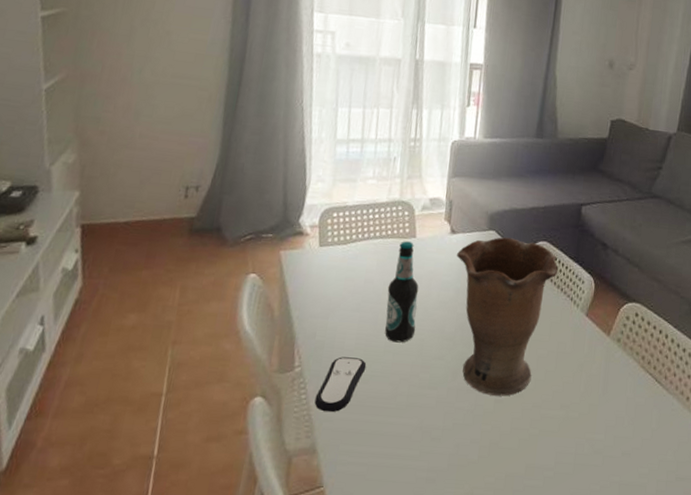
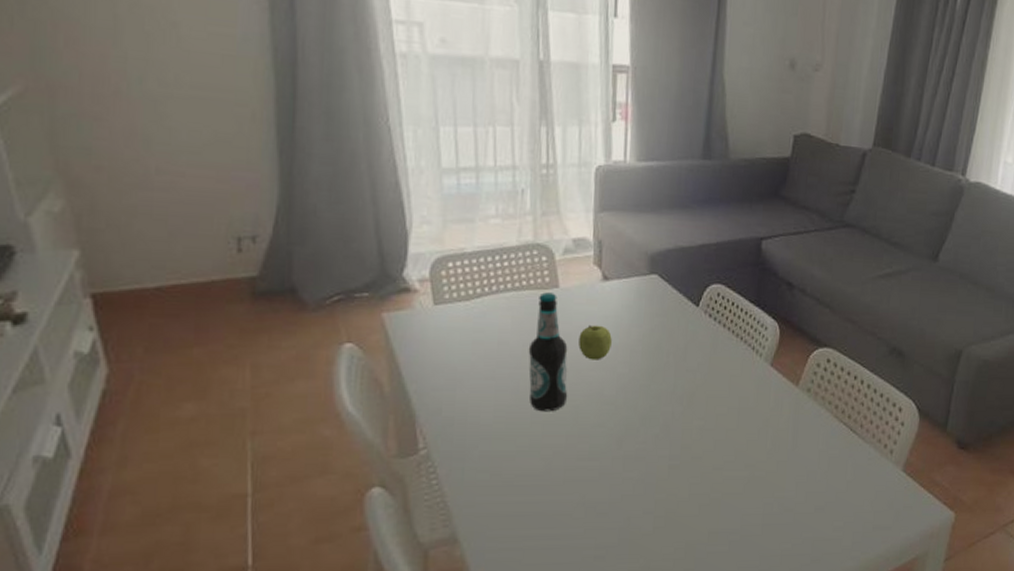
remote control: present [314,356,367,412] -> none [449,433,510,497]
fruit: none [427,270,455,301] -> present [578,324,612,360]
vase: present [457,237,558,396] -> none [612,281,736,461]

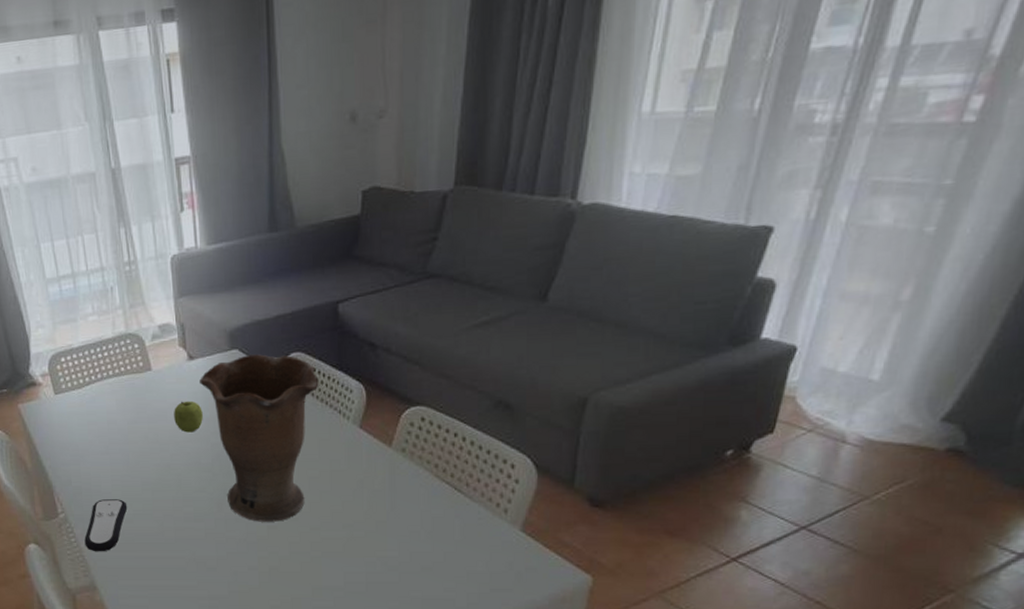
remote control: none [449,433,510,497] -> present [84,499,128,552]
bottle: present [528,292,568,412] -> none [132,375,170,480]
vase: none [612,281,736,461] -> present [200,354,319,522]

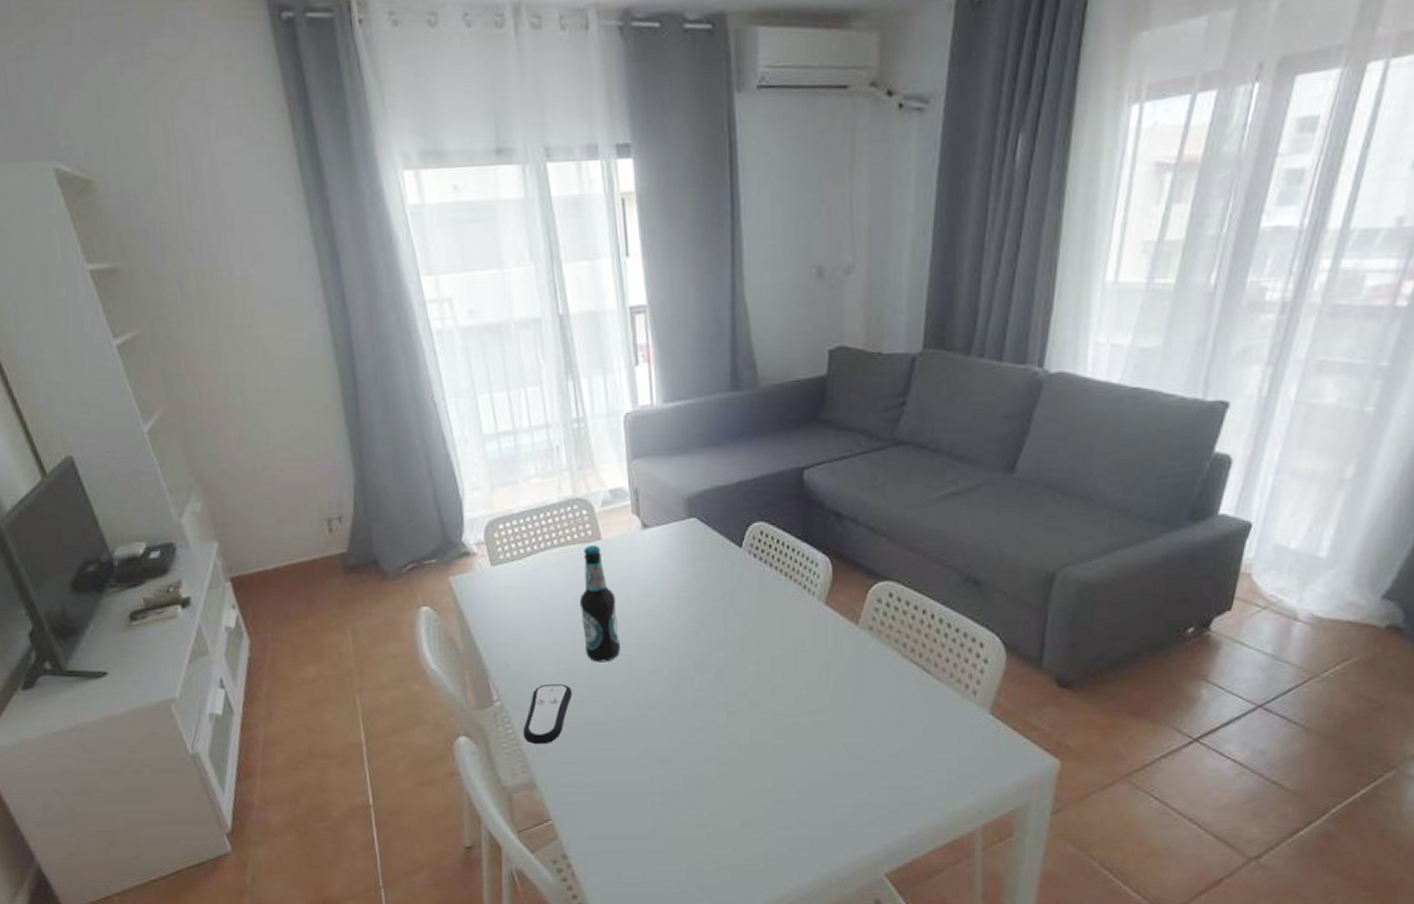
bottle: none [132,375,170,480] -> present [579,545,621,662]
fruit: present [174,400,203,433] -> none [625,574,658,609]
vase: present [200,354,319,522] -> none [654,523,783,708]

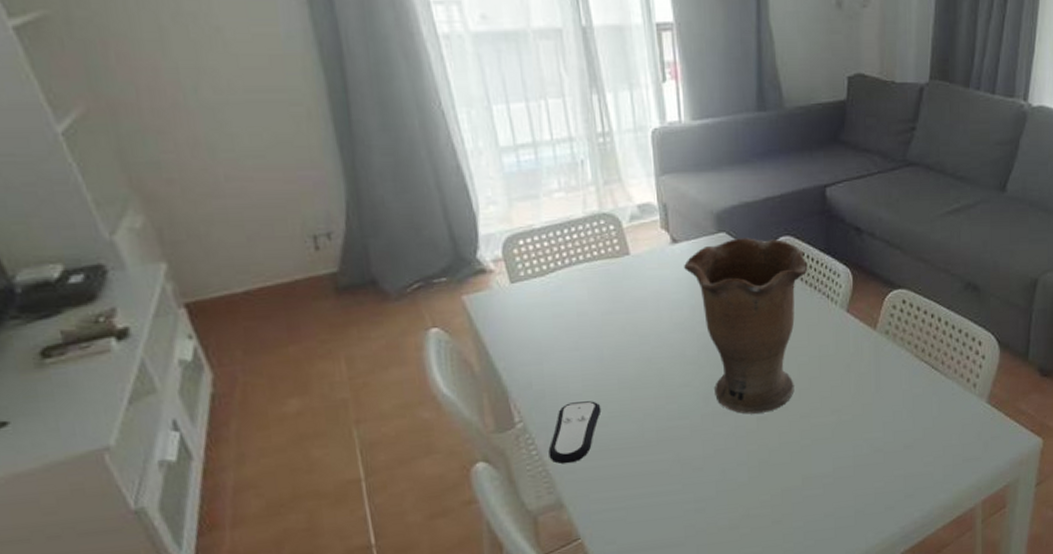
bottle: present [579,545,621,662] -> none [607,260,652,377]
vase: none [654,523,783,708] -> present [684,238,808,414]

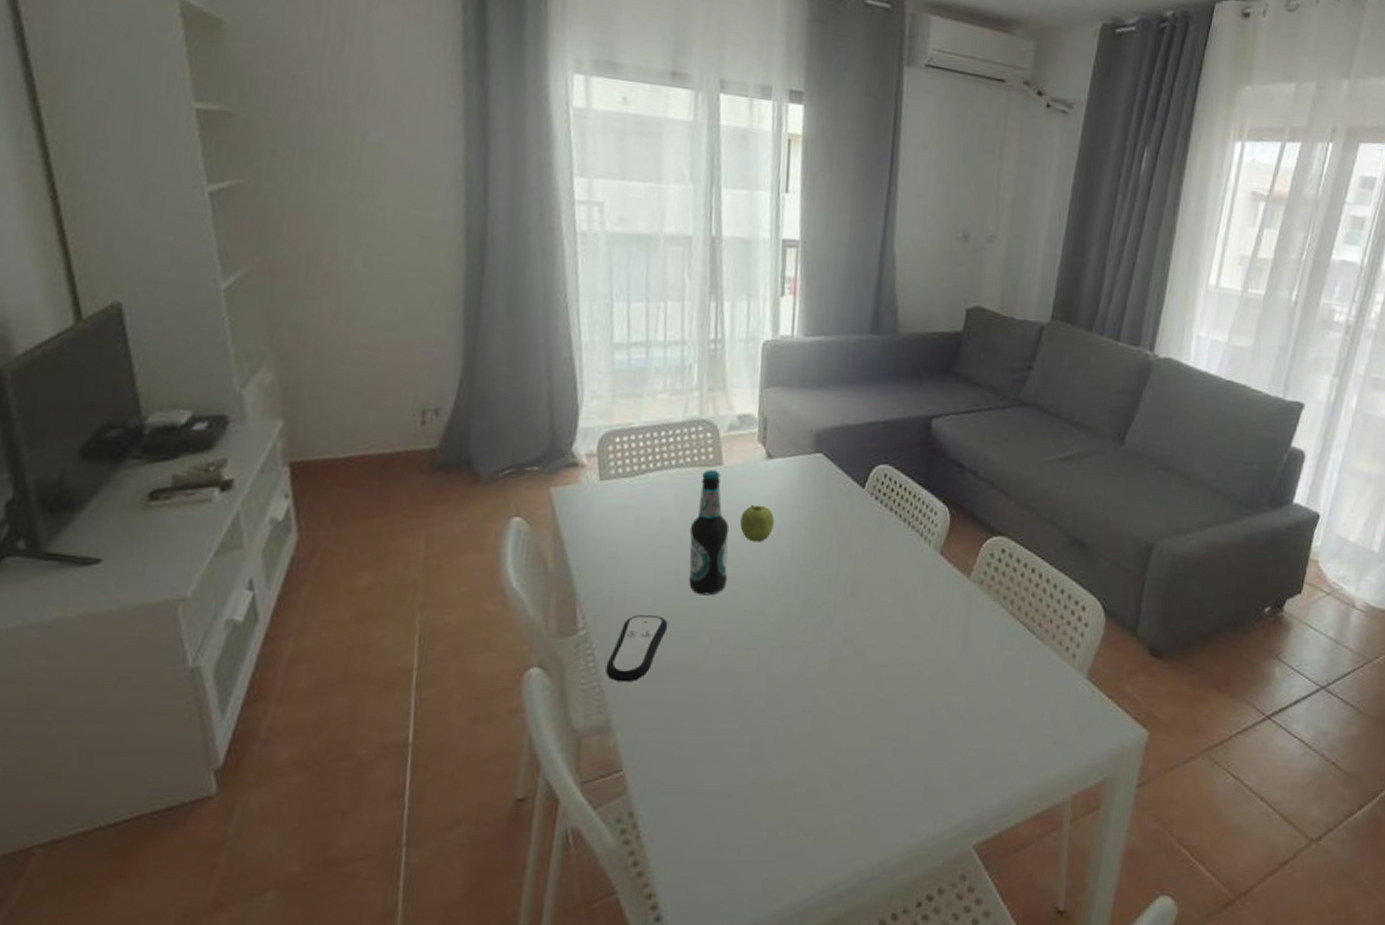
bottle: none [607,260,652,377] -> present [689,470,730,596]
fruit: none [655,288,688,323] -> present [740,504,774,542]
vase: present [684,238,808,414] -> none [775,461,904,655]

